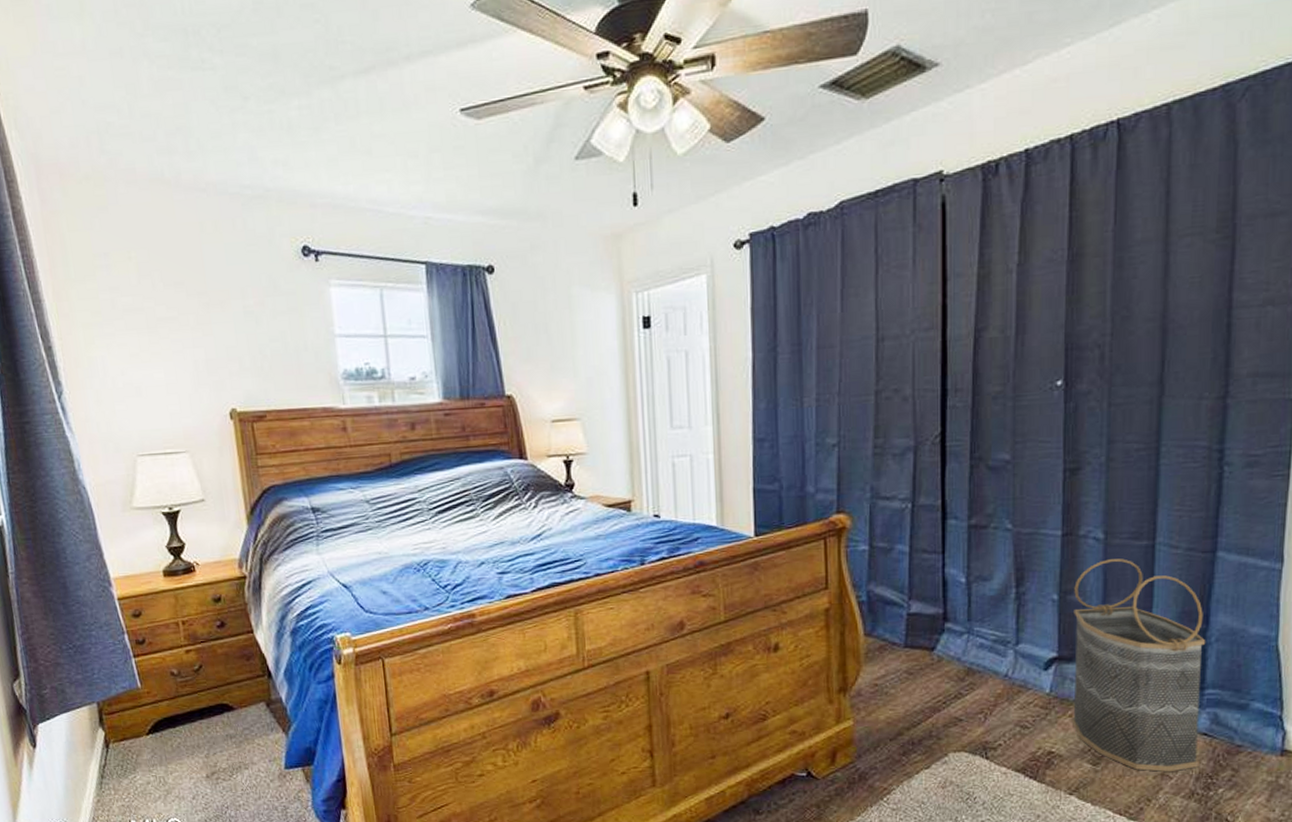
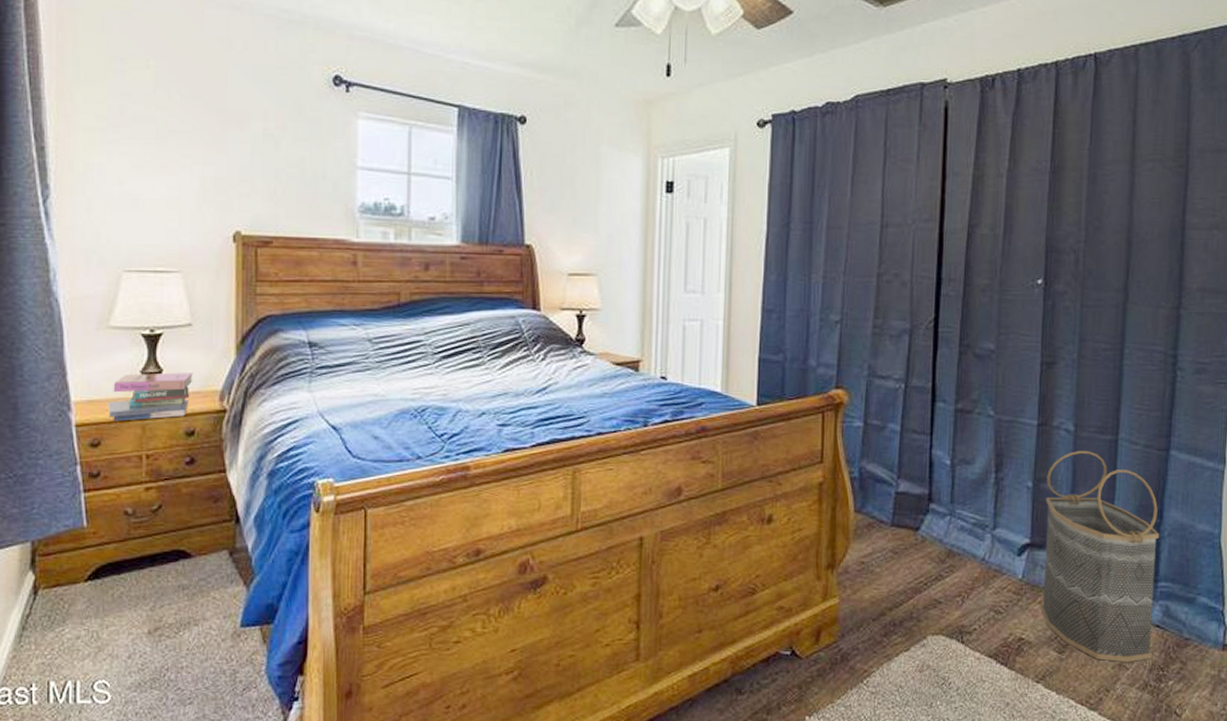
books: none [142,544,213,593] -> present [108,372,193,421]

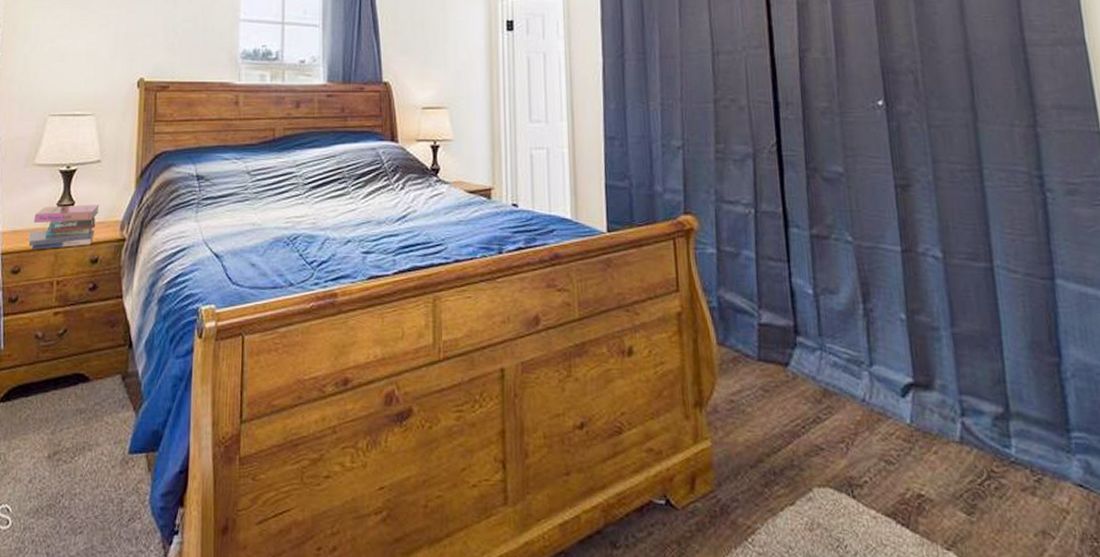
basket: present [1040,451,1160,663] -> none [920,280,1081,530]

